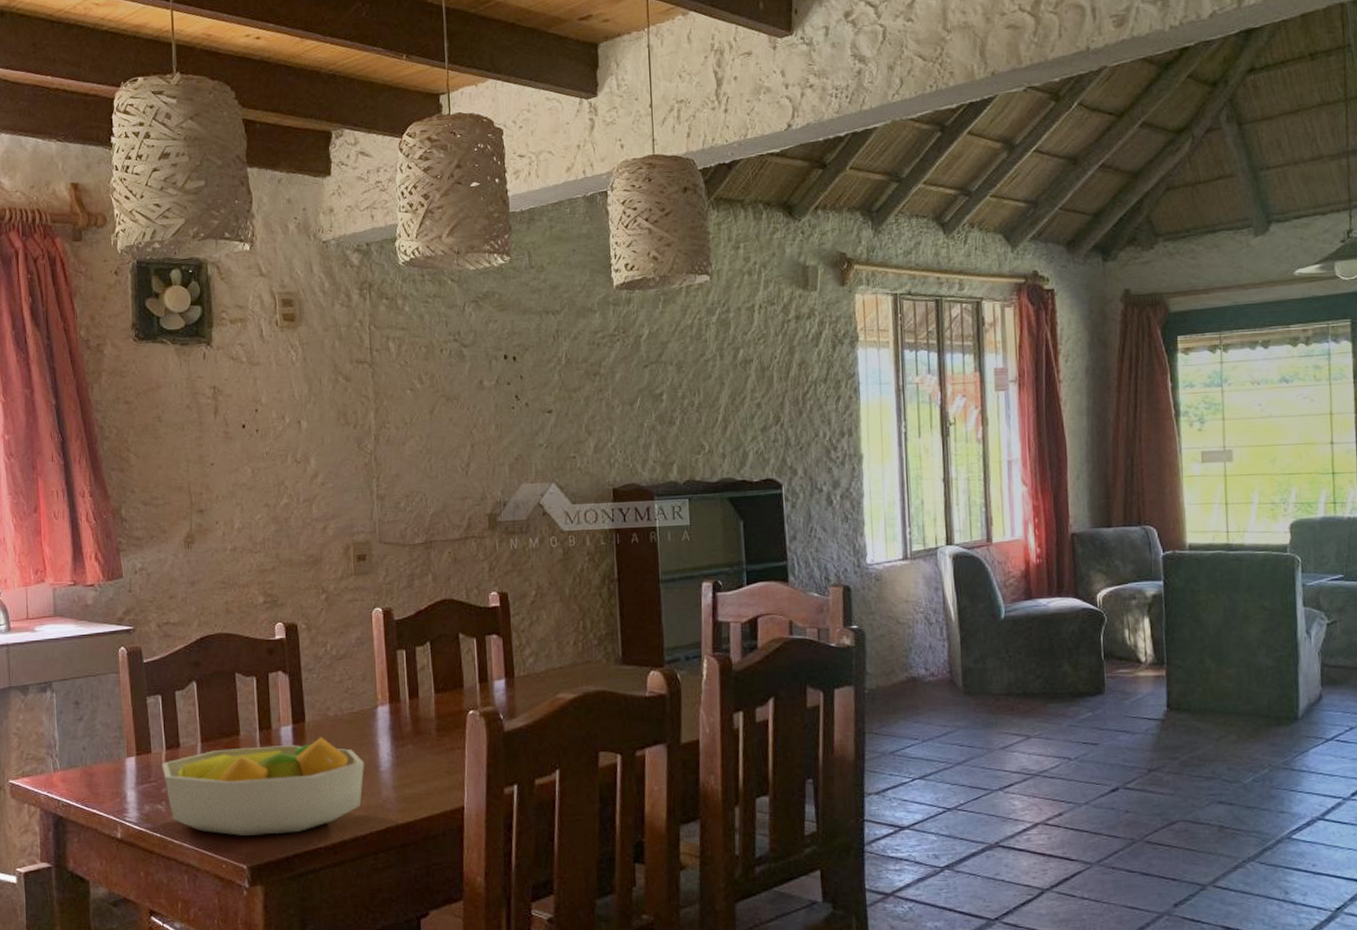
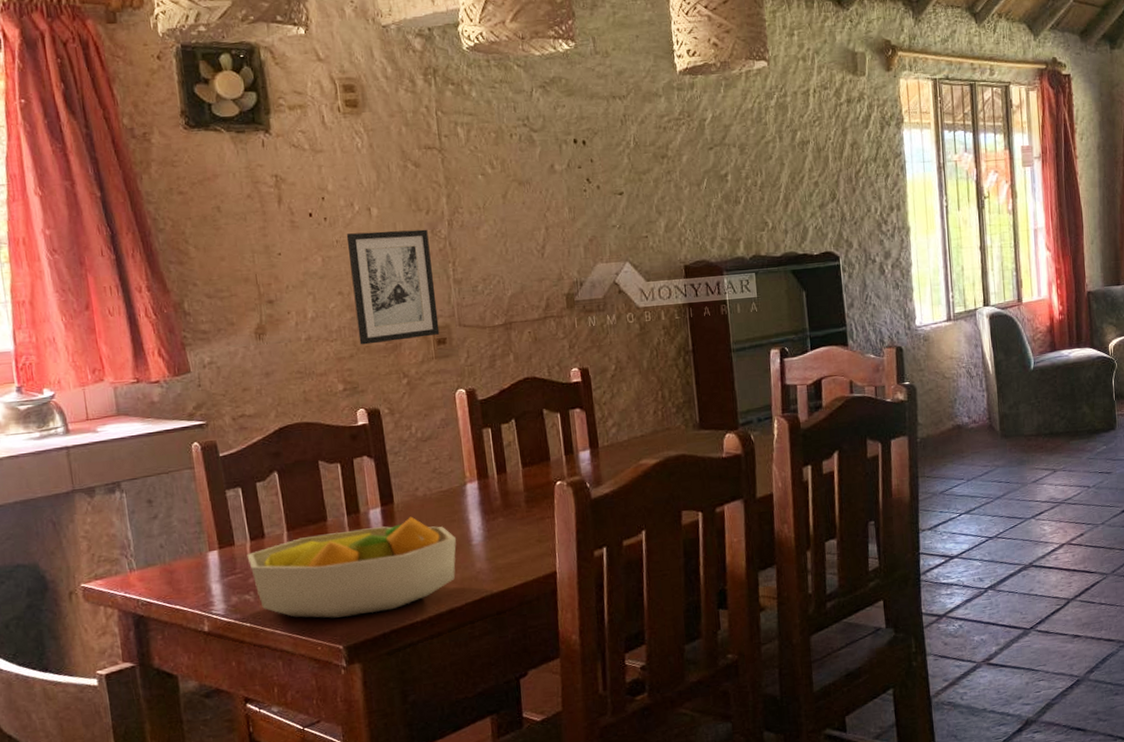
wall art: none [276,443,360,558] -> present [346,229,440,345]

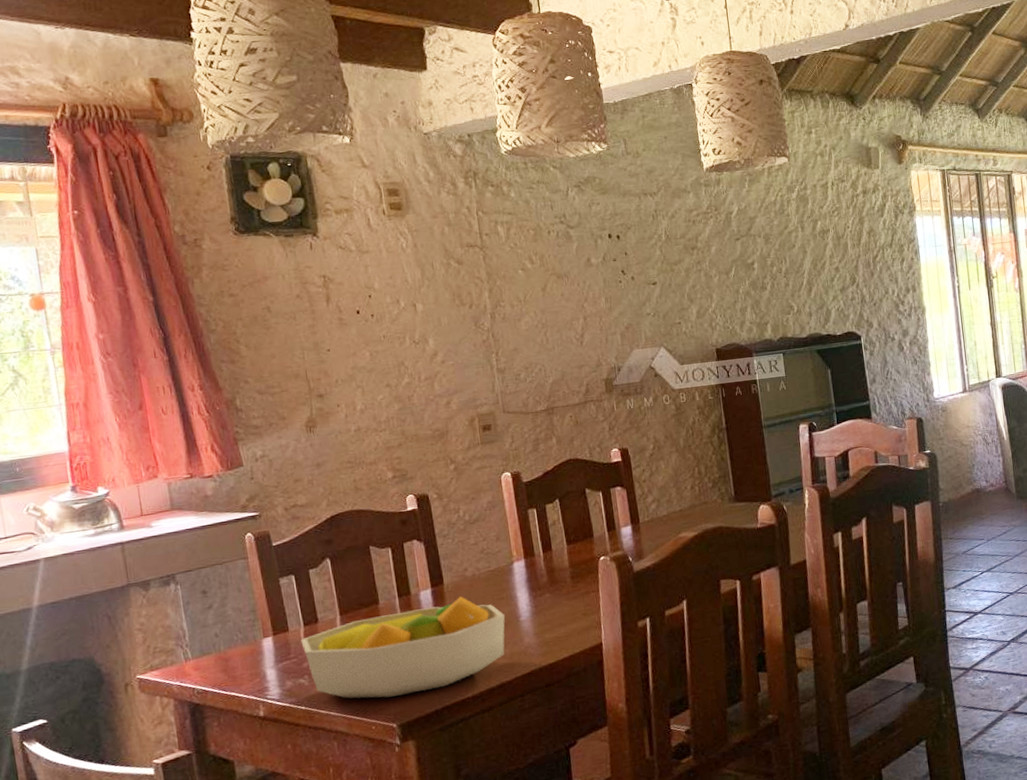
wall art: present [346,229,440,345] -> none [393,322,485,434]

